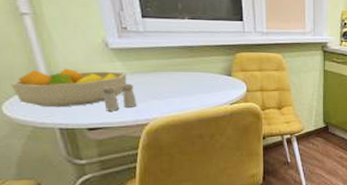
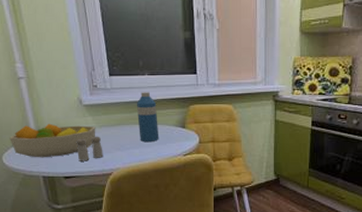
water bottle: none [175,37,203,90] -> present [136,92,159,141]

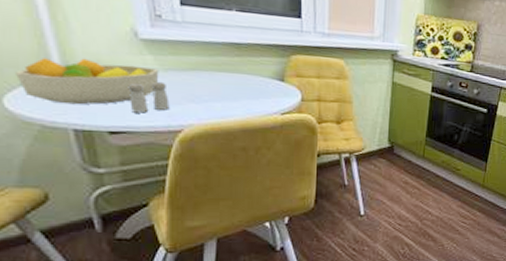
water bottle: present [136,92,159,141] -> none [218,31,250,95]

